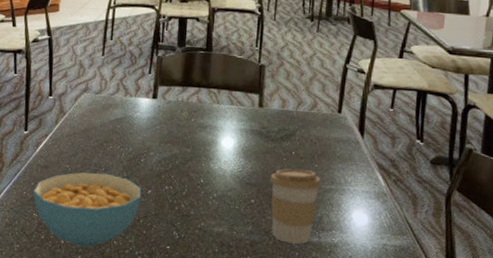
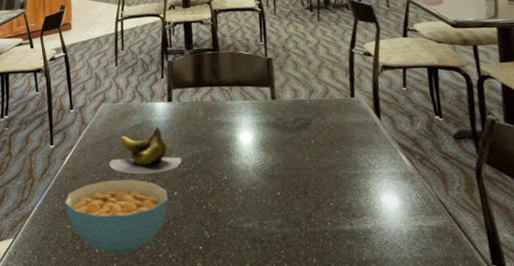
banana: none [84,123,160,170] -> present [109,126,182,173]
coffee cup: present [269,169,322,244] -> none [292,156,346,233]

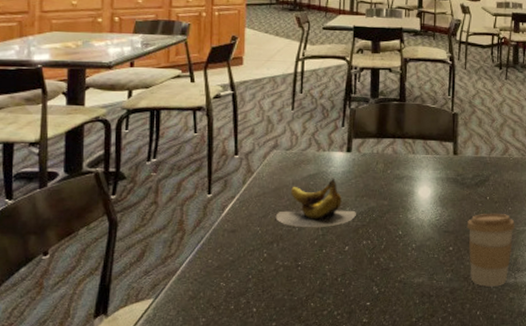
cereal bowl: present [64,179,168,254] -> none [219,233,338,313]
coffee cup: none [292,156,346,233] -> present [466,213,516,287]

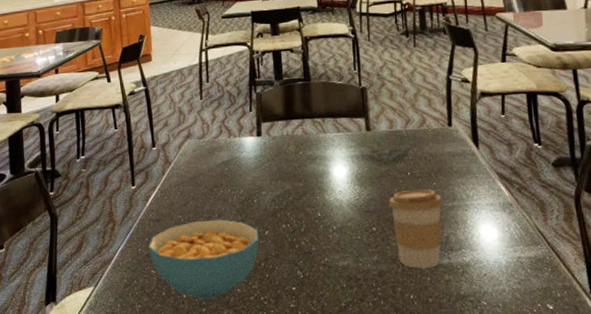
cereal bowl: none [219,233,338,313] -> present [148,219,259,299]
banana: present [275,178,356,227] -> none [195,163,273,213]

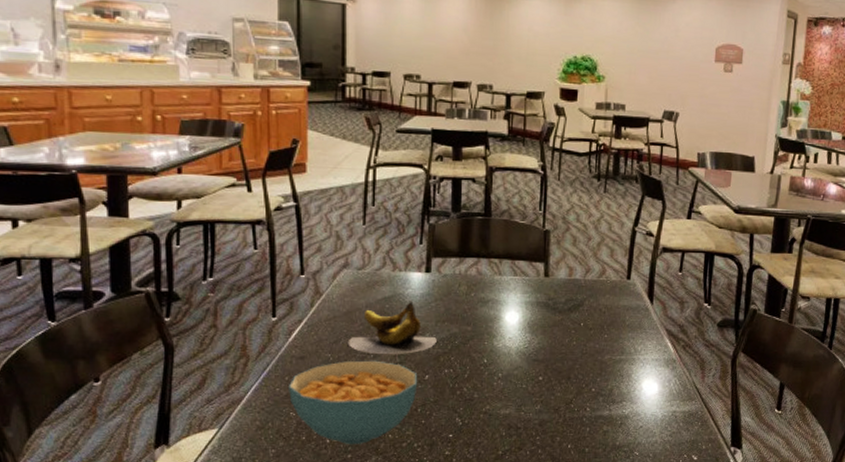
banana: none [195,163,273,213] -> present [347,301,437,354]
coffee cup: present [388,189,444,268] -> none [558,340,612,419]

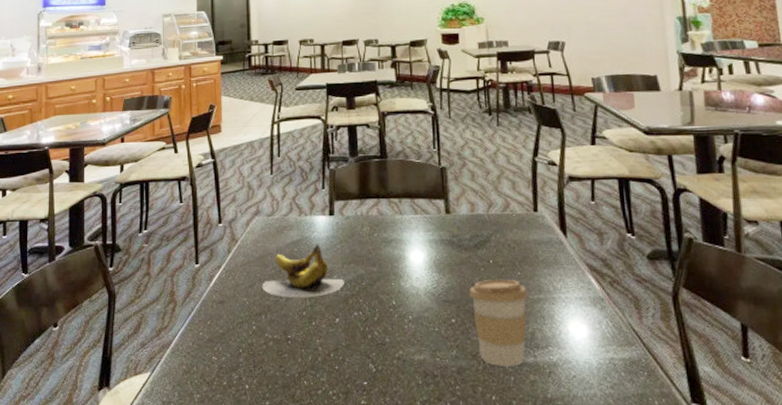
cereal bowl: present [288,360,417,444] -> none [210,304,328,391]
coffee cup: none [558,340,612,419] -> present [469,279,529,367]

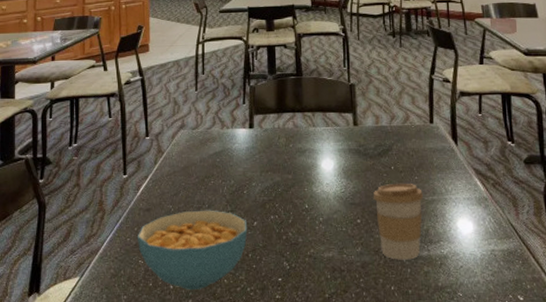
cereal bowl: none [210,304,328,391] -> present [137,210,247,290]
banana: present [261,243,344,297] -> none [186,154,262,204]

